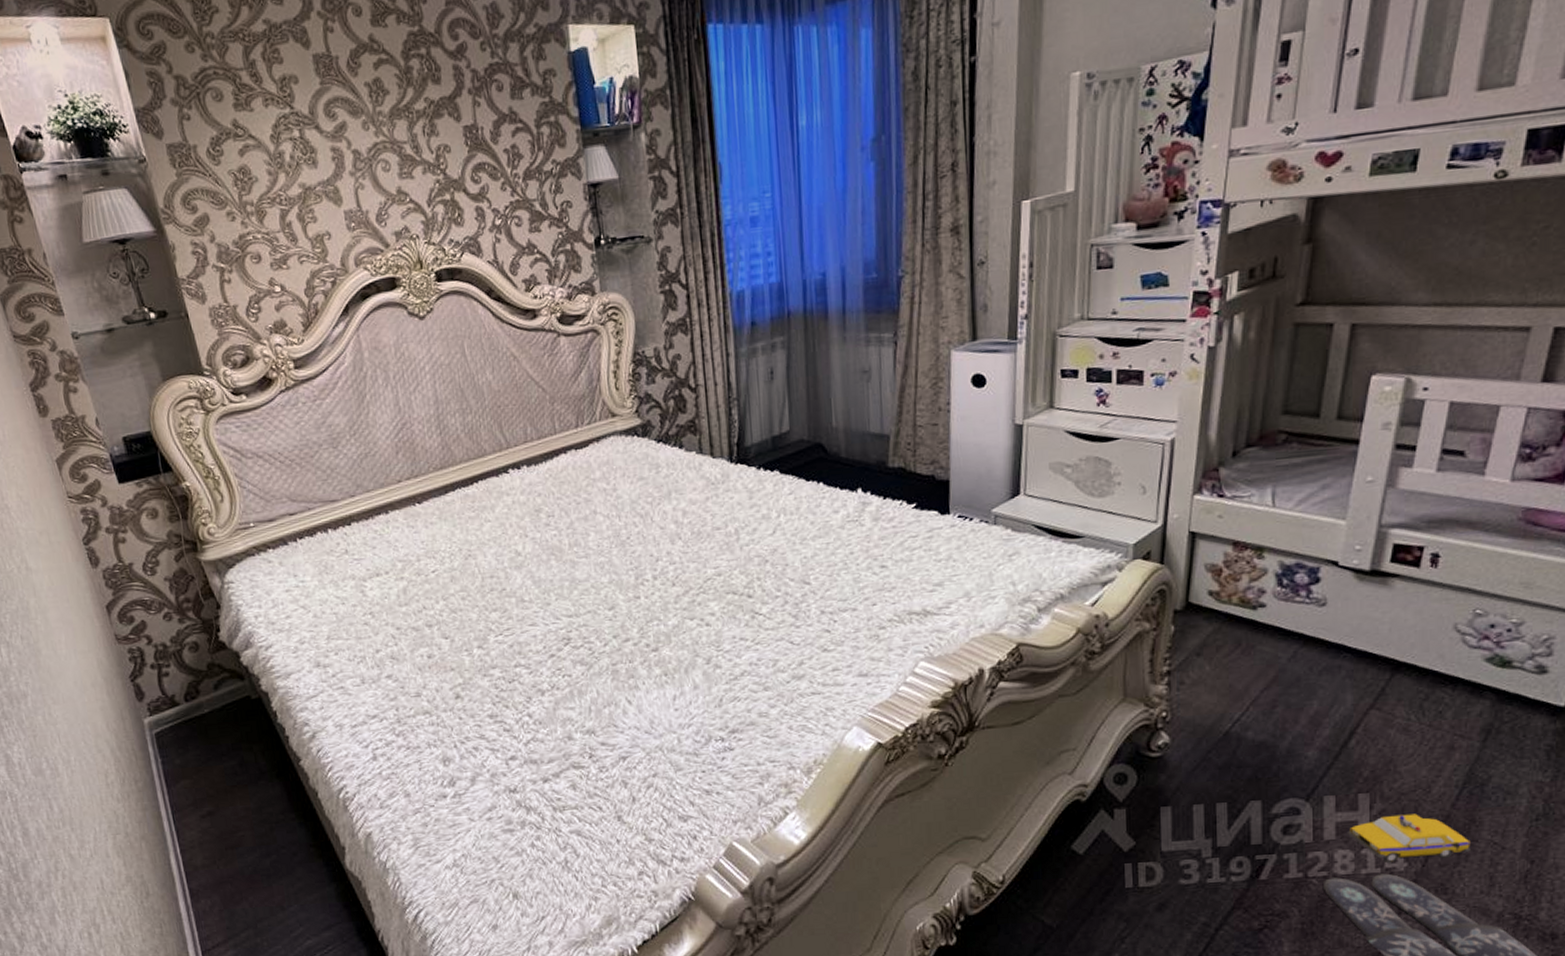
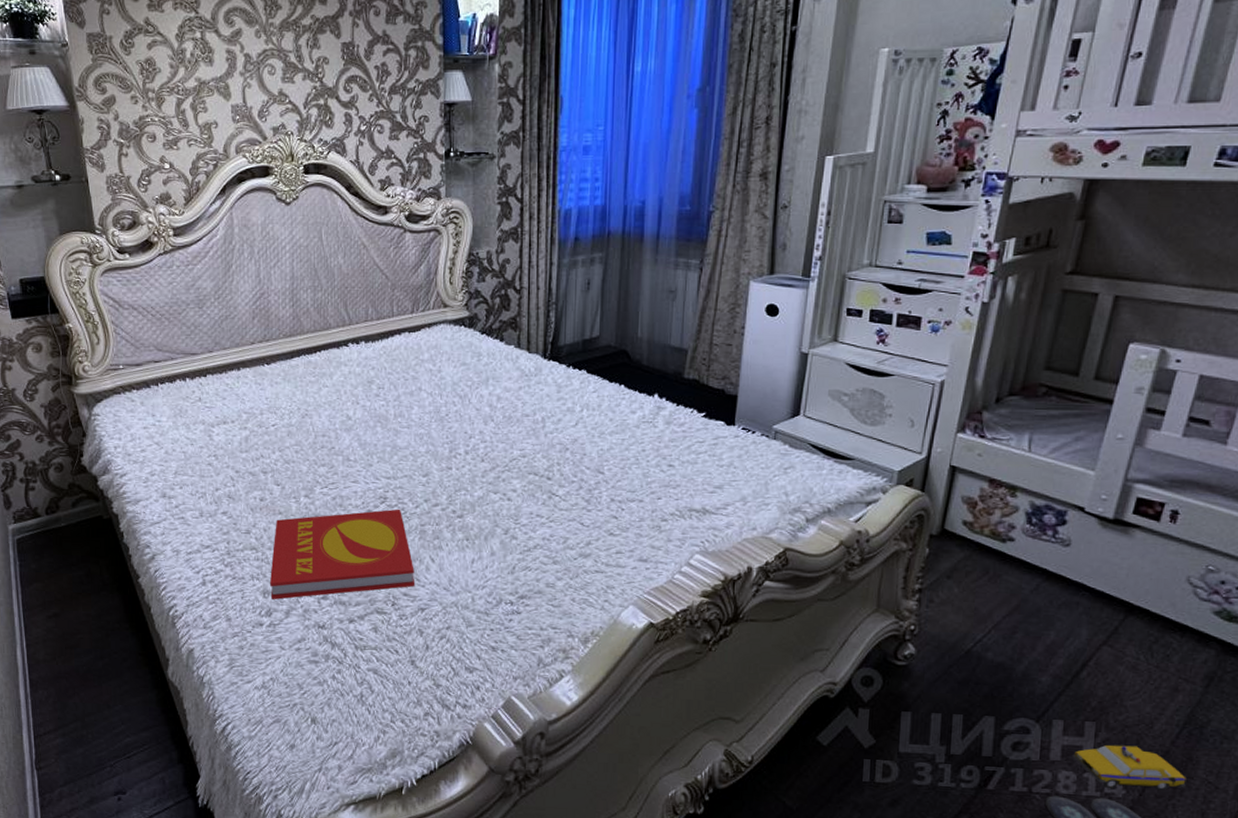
book: none [448,649,613,767] -> present [270,509,415,599]

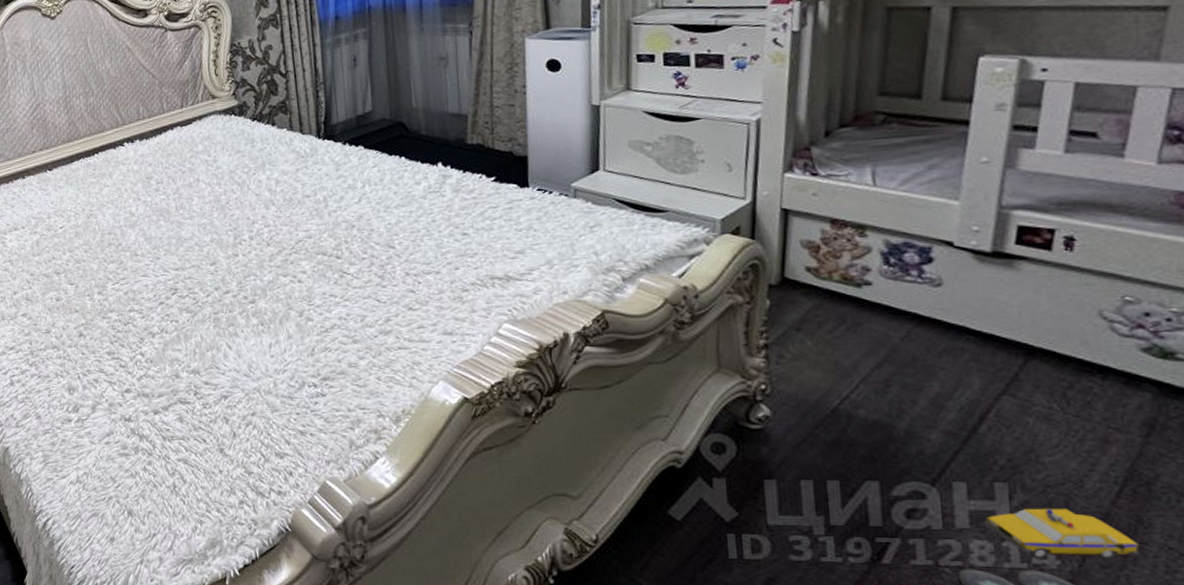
book: present [270,509,415,599] -> none [73,299,215,395]

